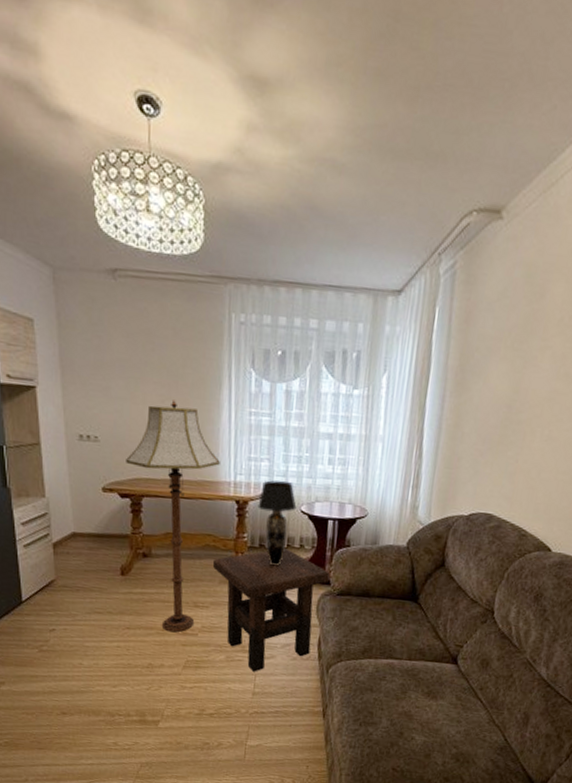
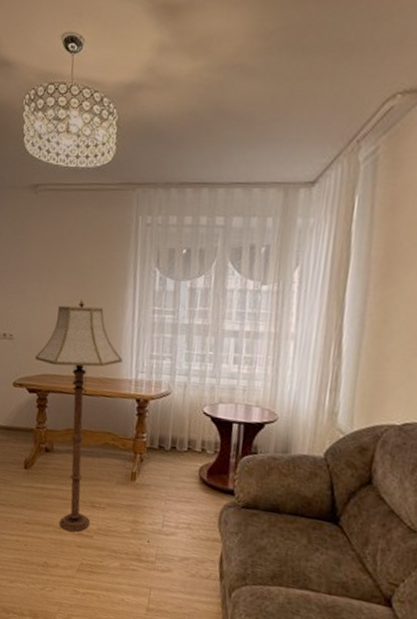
side table: present [212,548,330,672] -> none [111,451,234,585]
table lamp: present [257,480,297,566] -> none [158,379,199,470]

